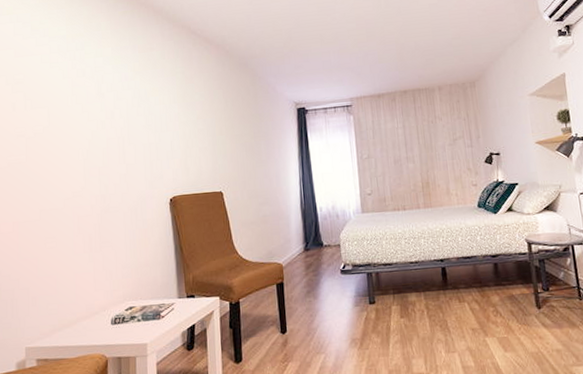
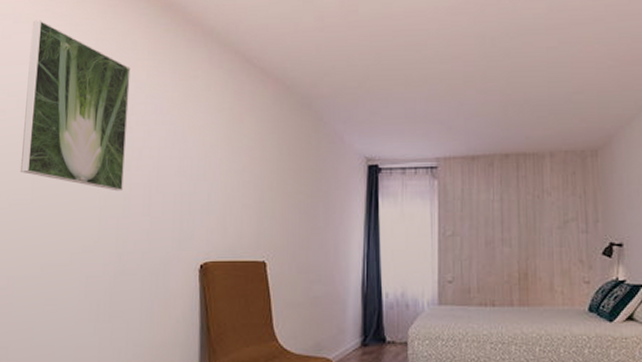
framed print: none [12,12,101,146] -> present [21,20,131,191]

